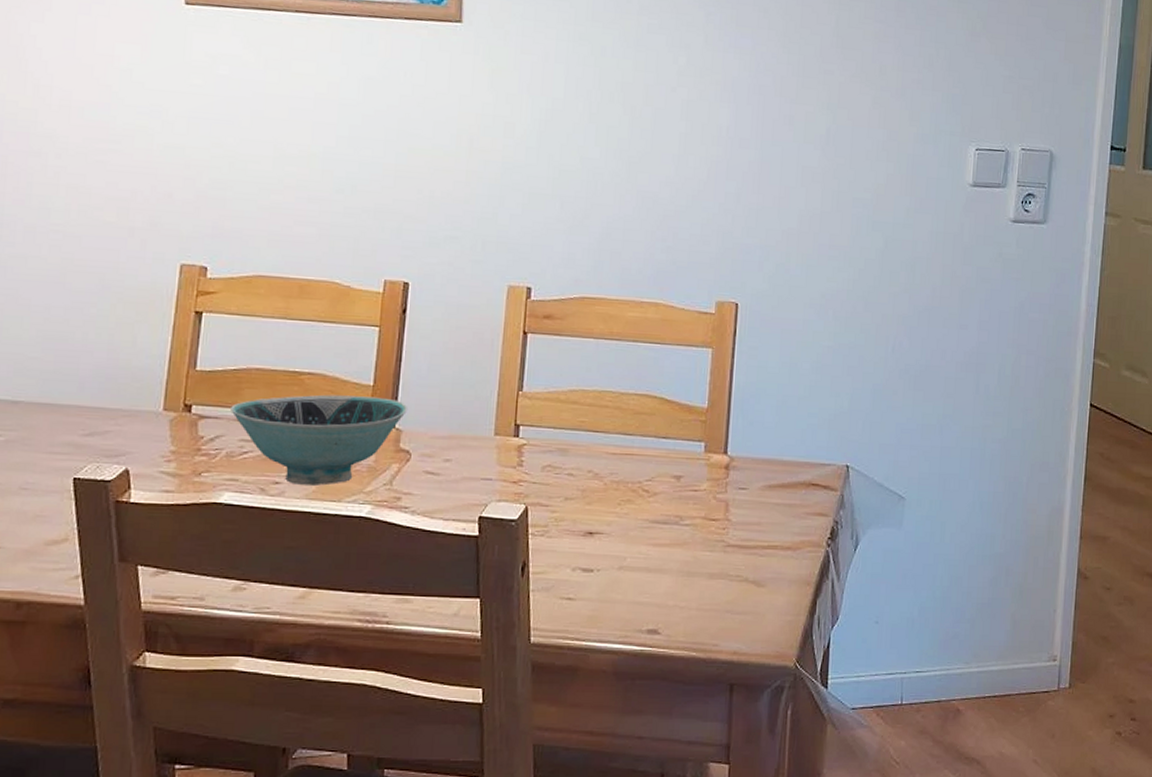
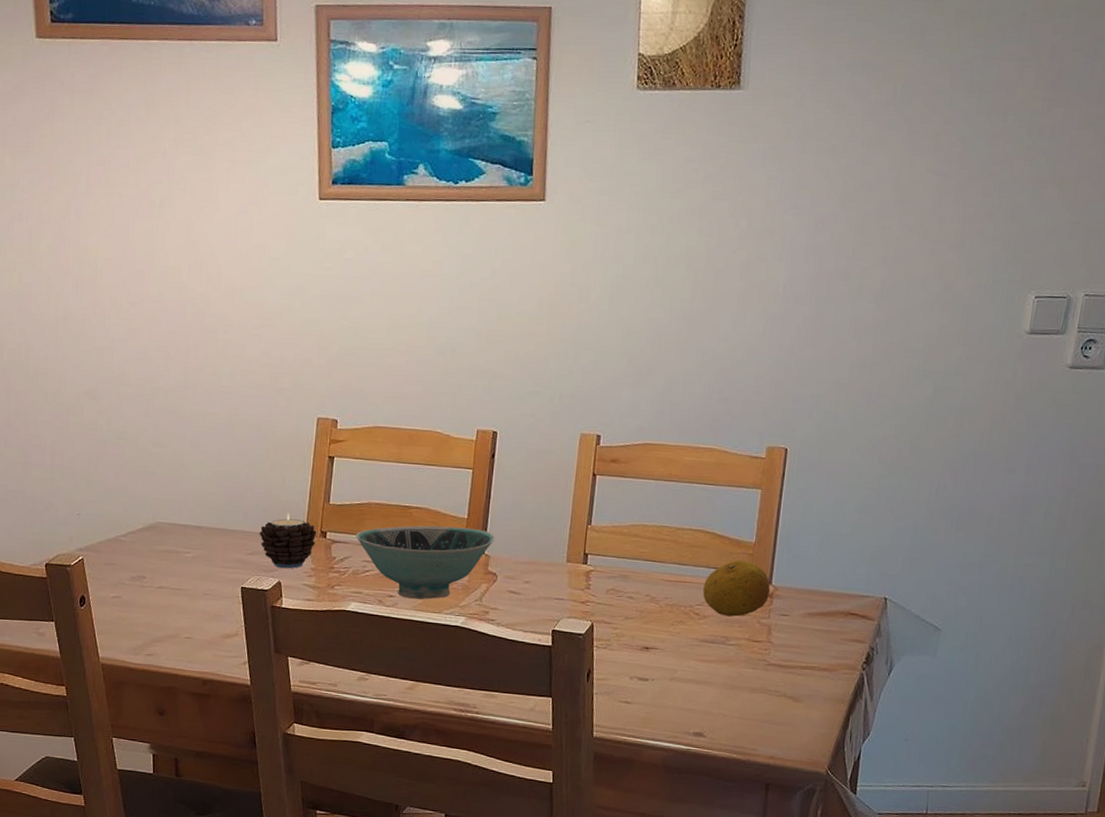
candle: none [100,382,179,453] -> present [259,513,317,569]
fruit: none [652,428,726,493] -> present [703,560,771,617]

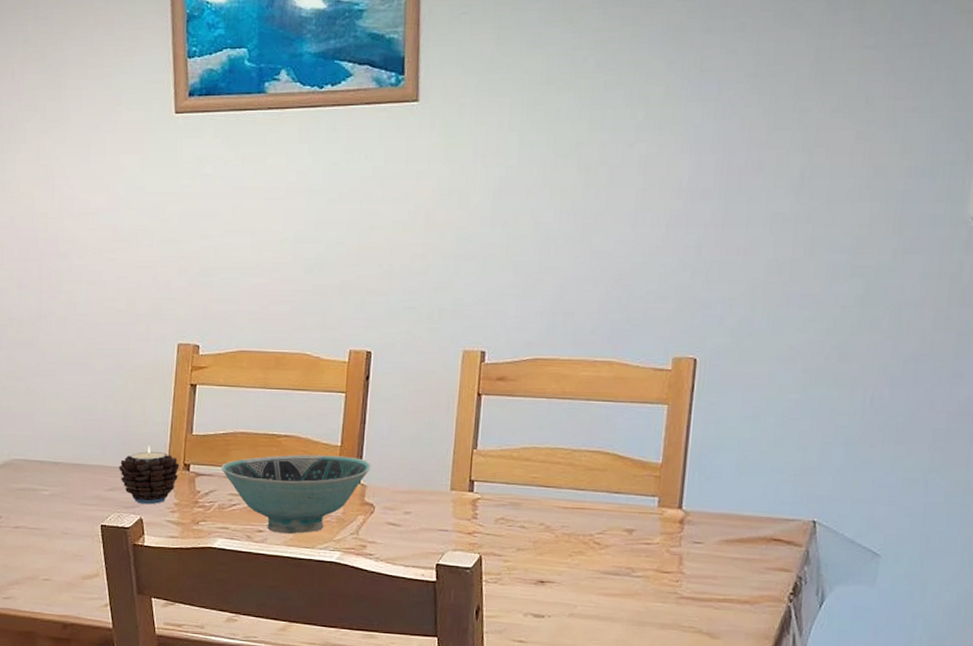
fruit: present [703,560,771,617] -> none [604,483,681,546]

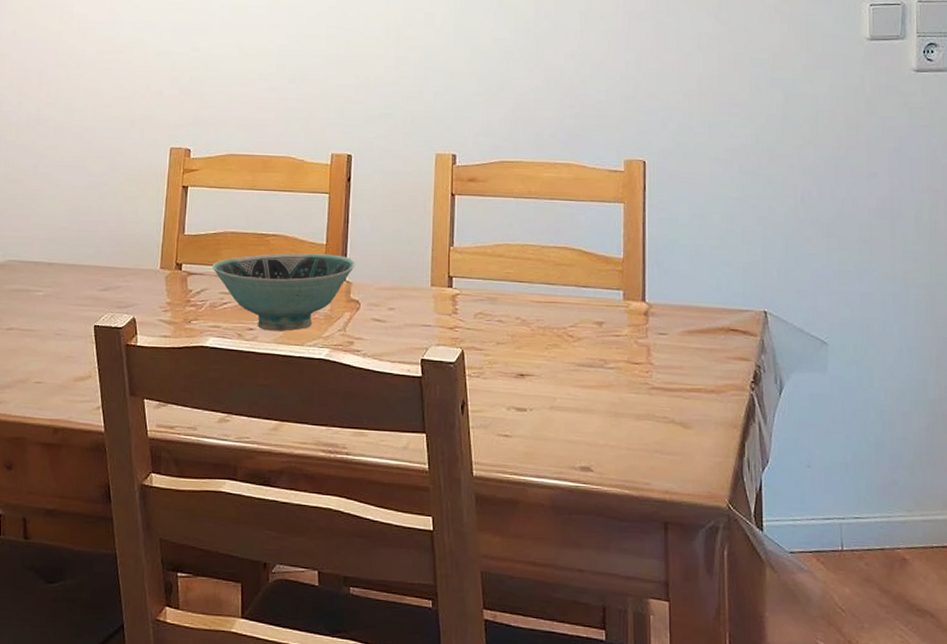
candle: present [119,445,180,505] -> none [112,245,172,304]

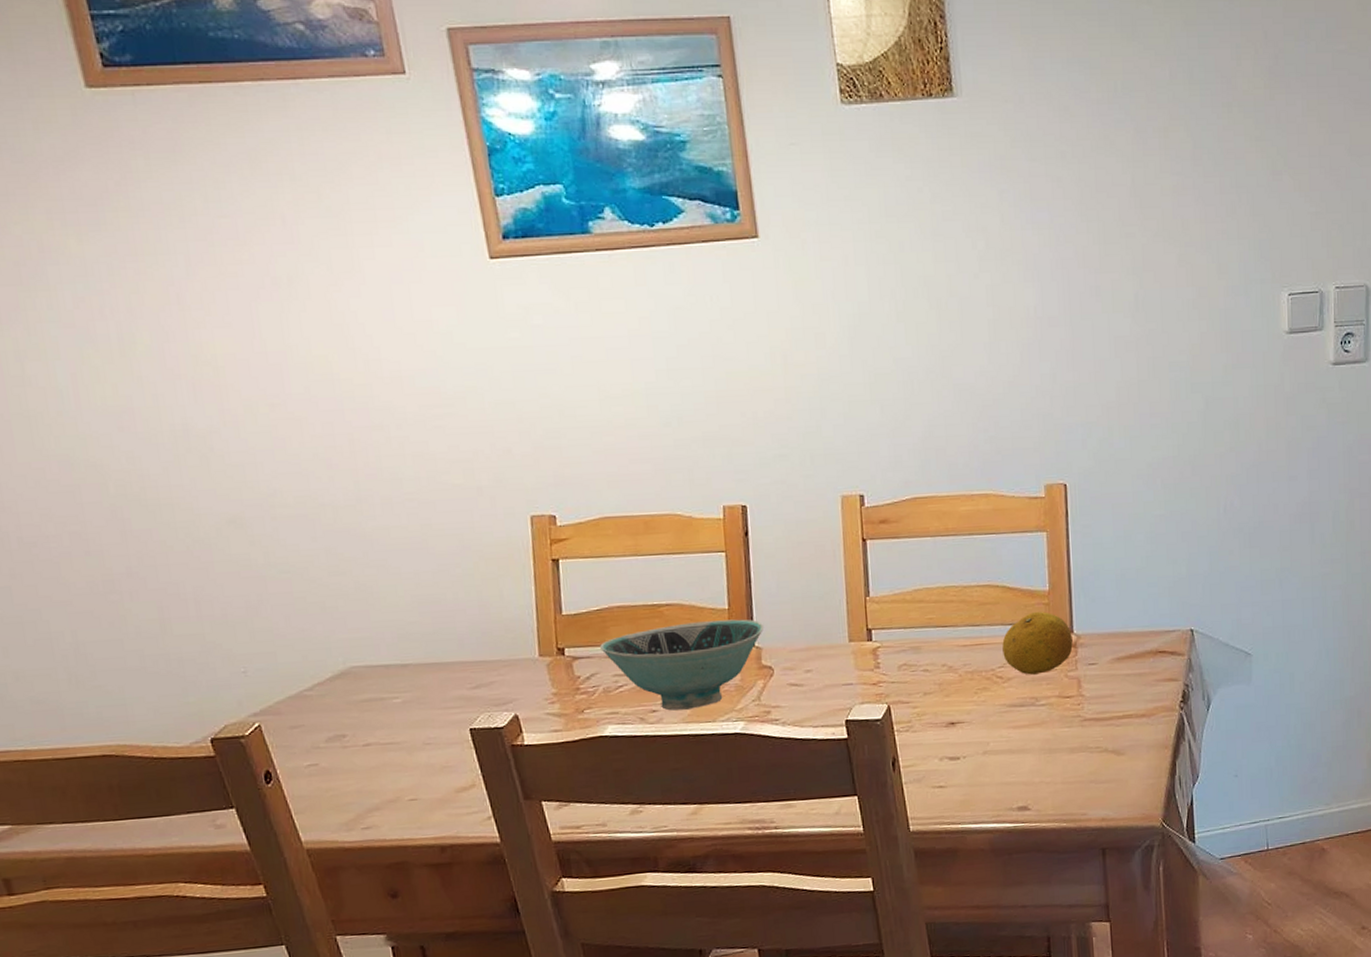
fruit: none [575,278,644,338] -> present [1002,612,1073,675]

